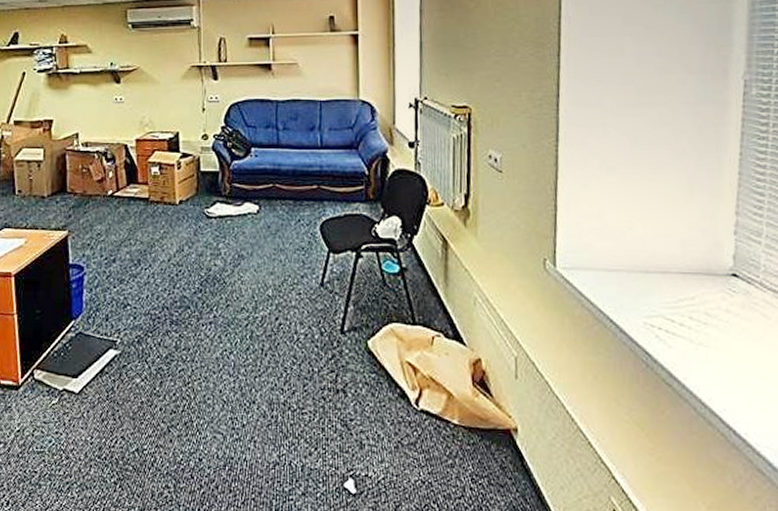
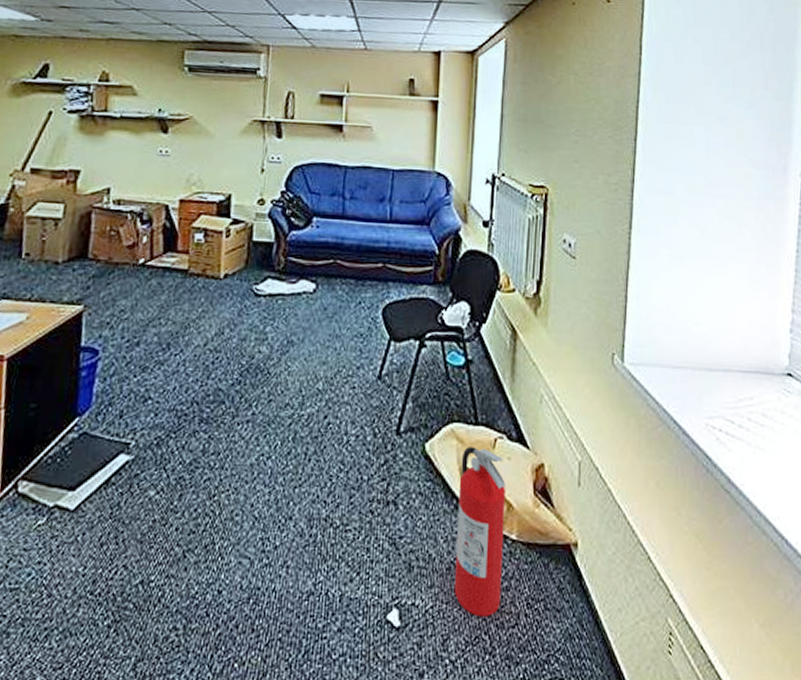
fire extinguisher: none [401,344,447,489] -> present [454,447,505,617]

